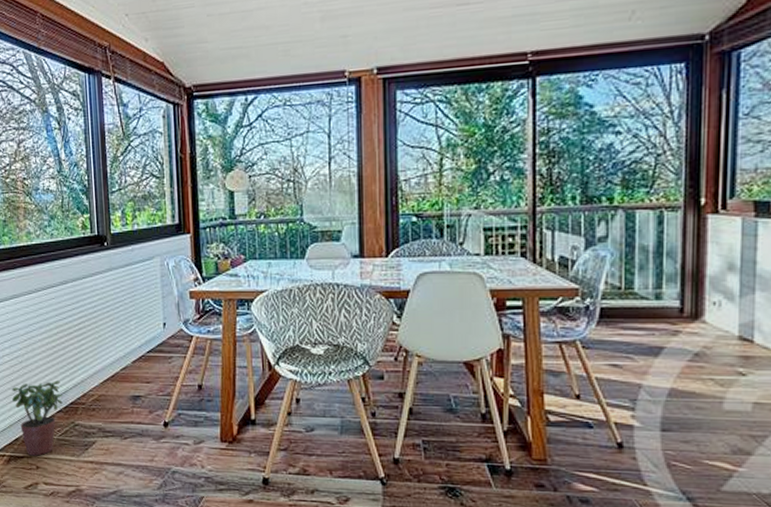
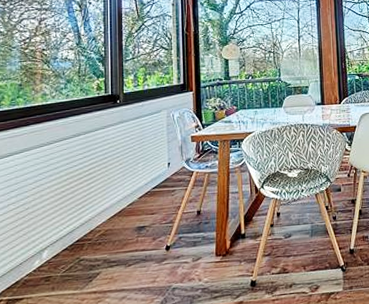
potted plant: present [12,380,63,456] -> none [15,221,69,296]

